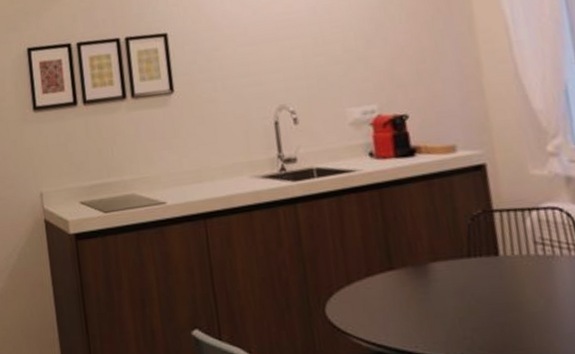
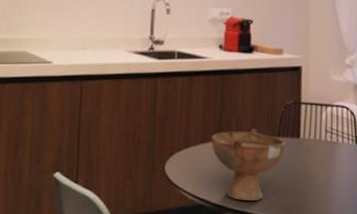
bowl: none [378,250,481,343] -> present [211,128,286,202]

